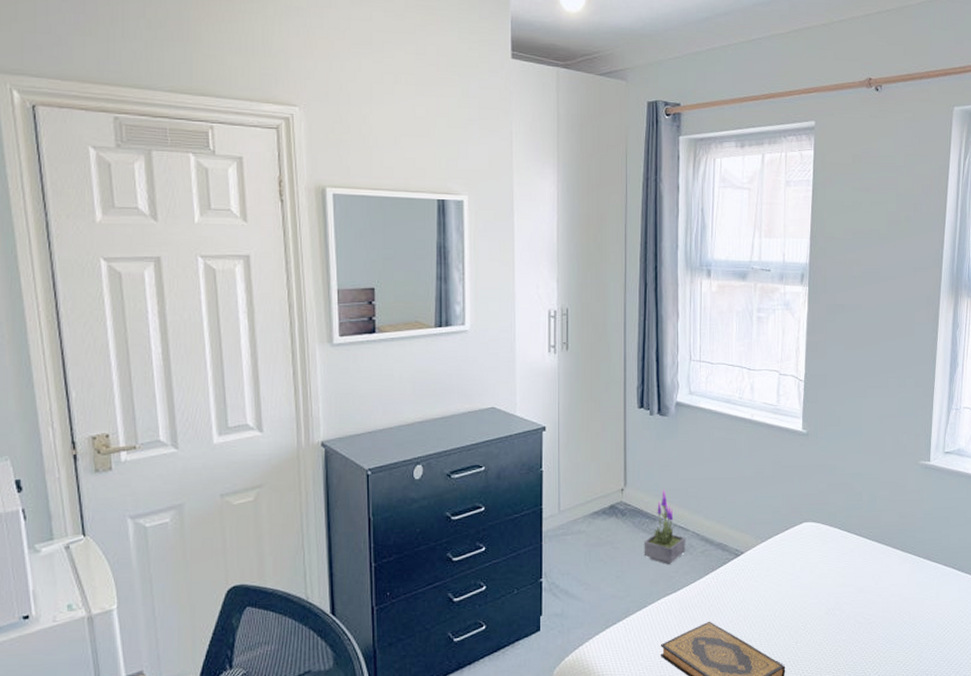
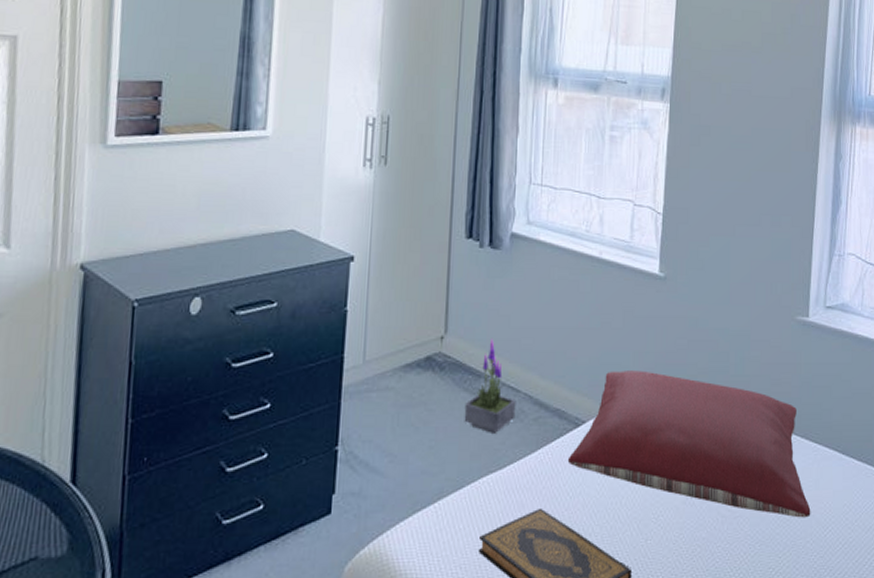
pillow: none [730,510,932,622] -> present [567,370,811,518]

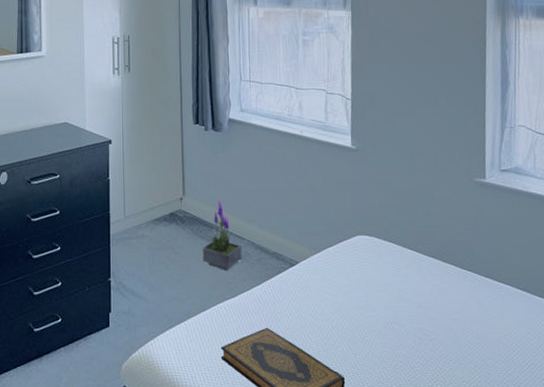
pillow: present [567,370,811,518] -> none [286,223,498,342]

